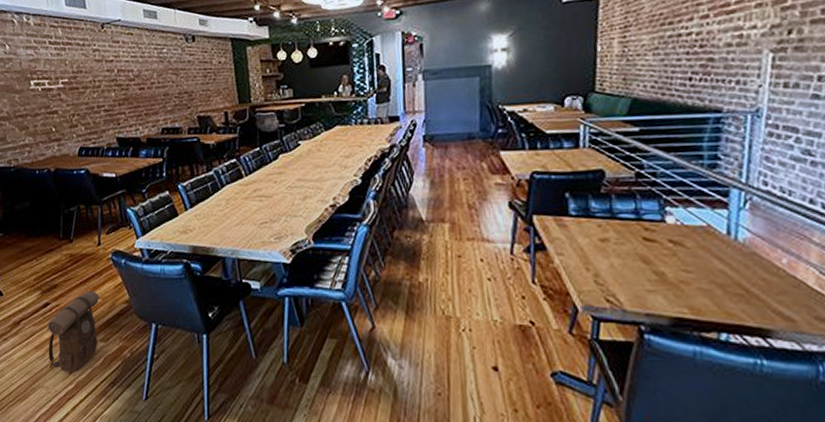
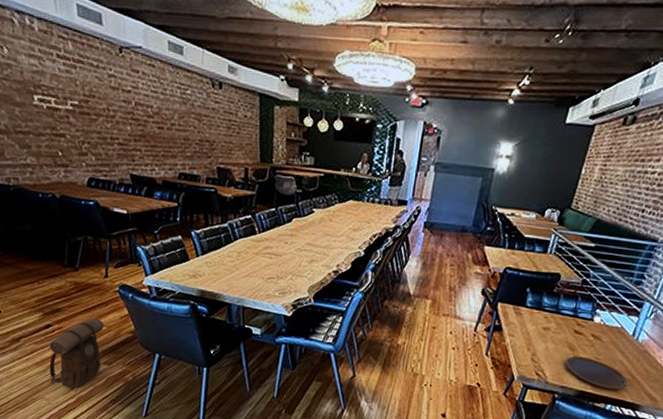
plate: none [642,270,744,312] -> present [565,356,629,390]

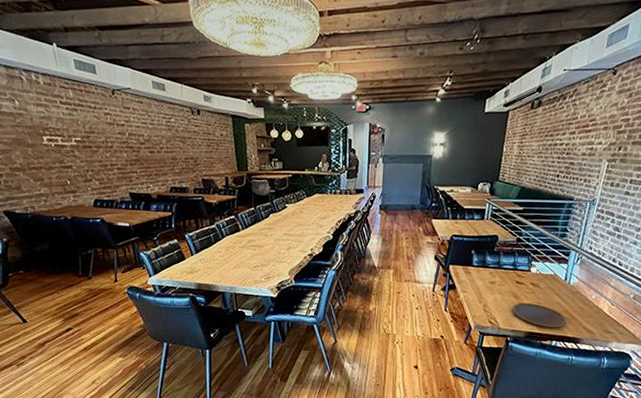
backpack: present [49,318,105,388] -> none [71,318,118,381]

